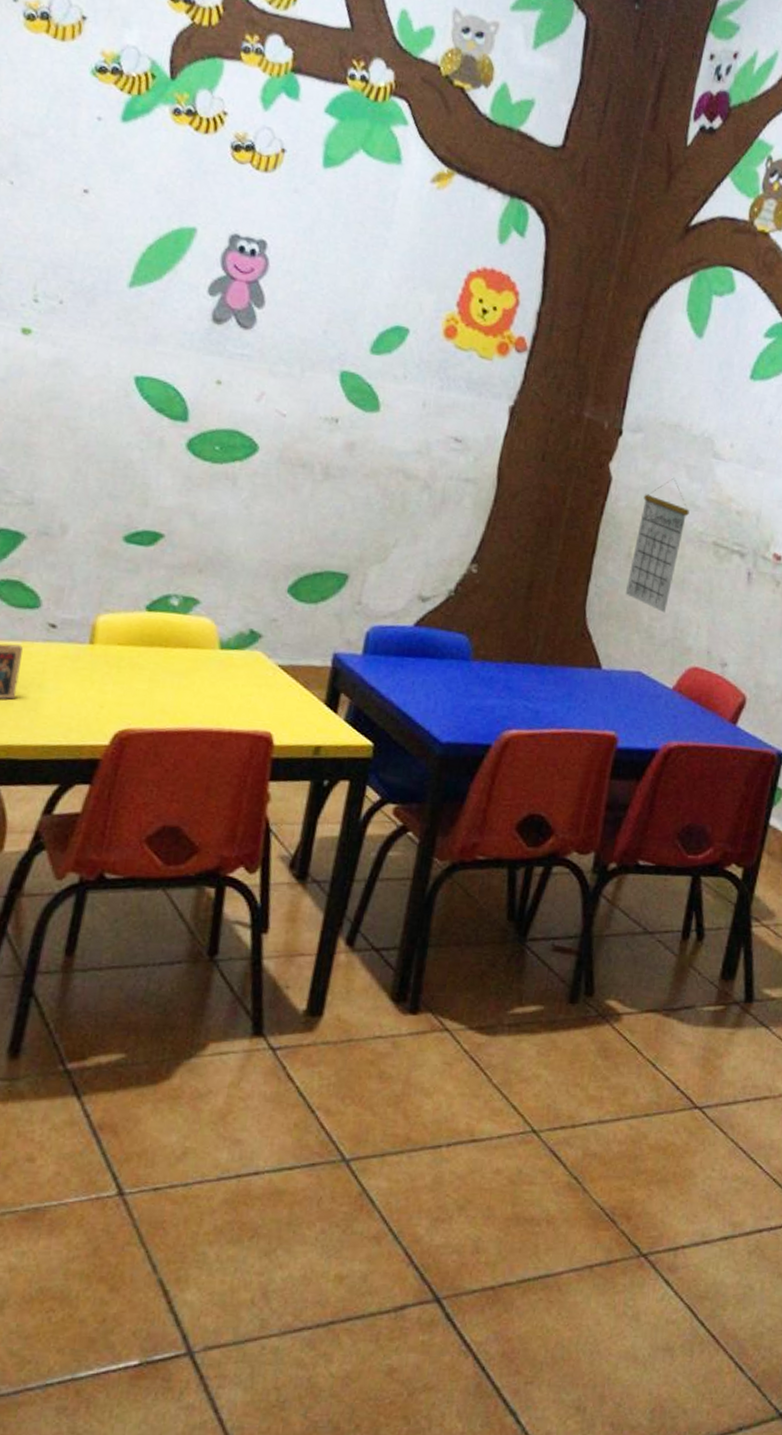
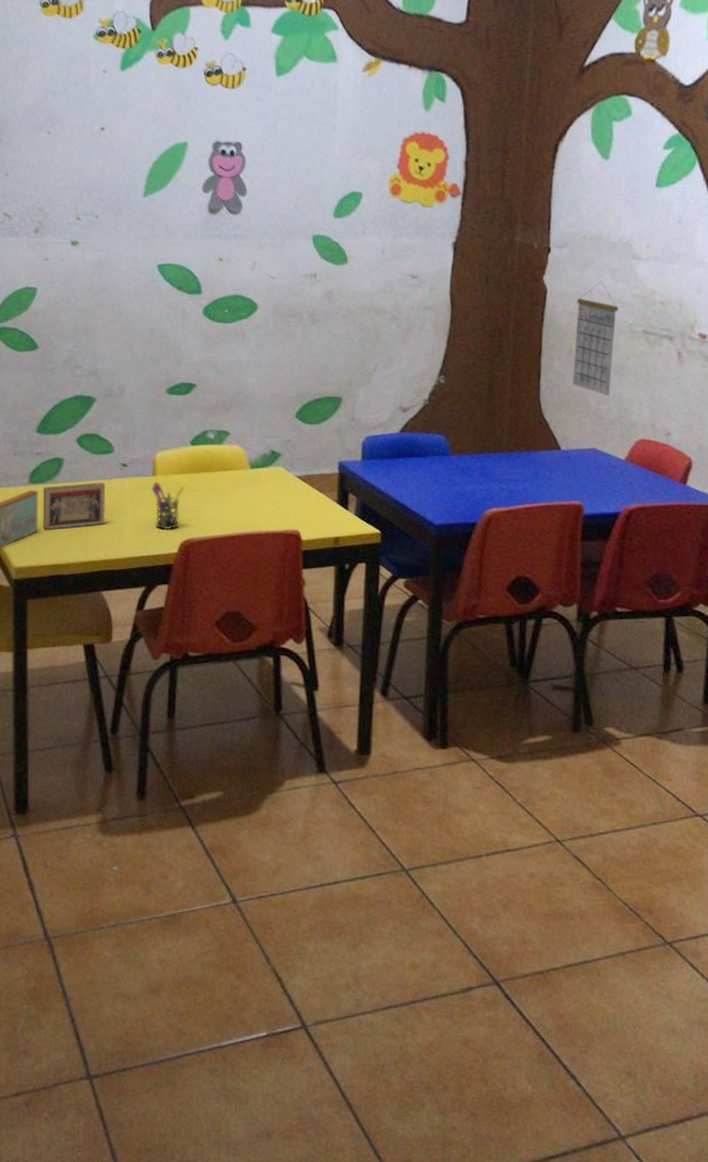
pen holder: none [84,652,130,716] -> present [151,482,185,531]

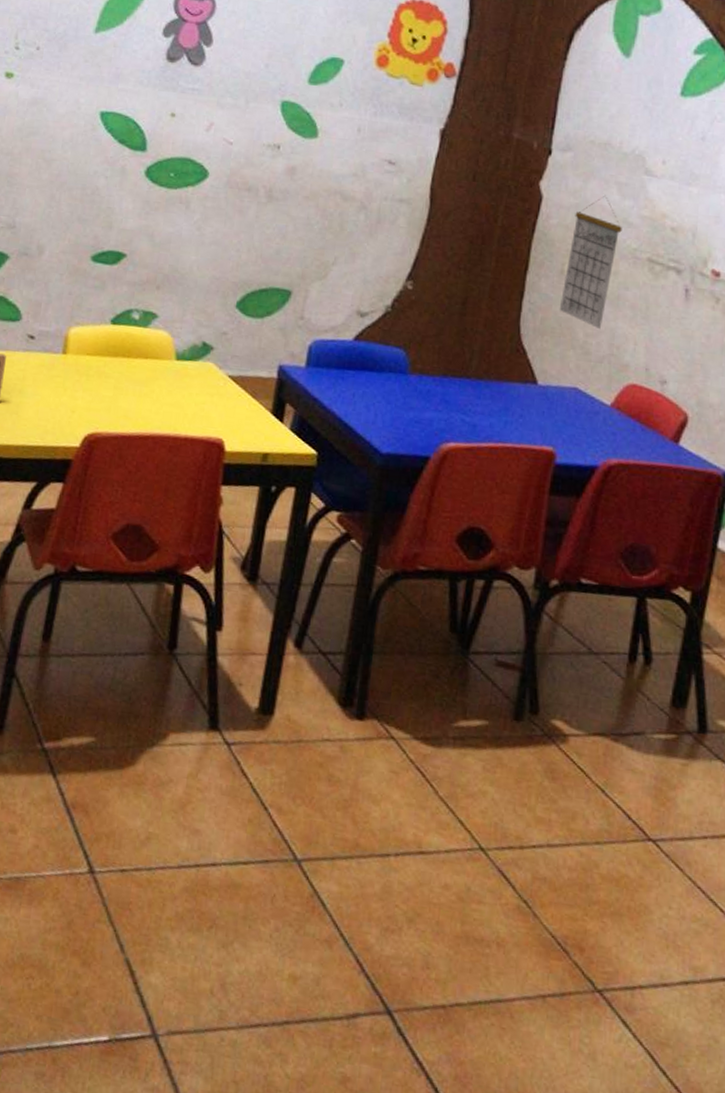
pen holder: present [151,482,185,531] -> none [58,361,97,420]

